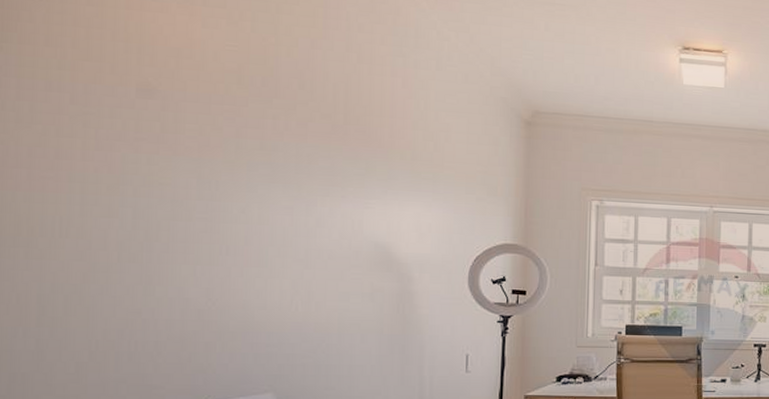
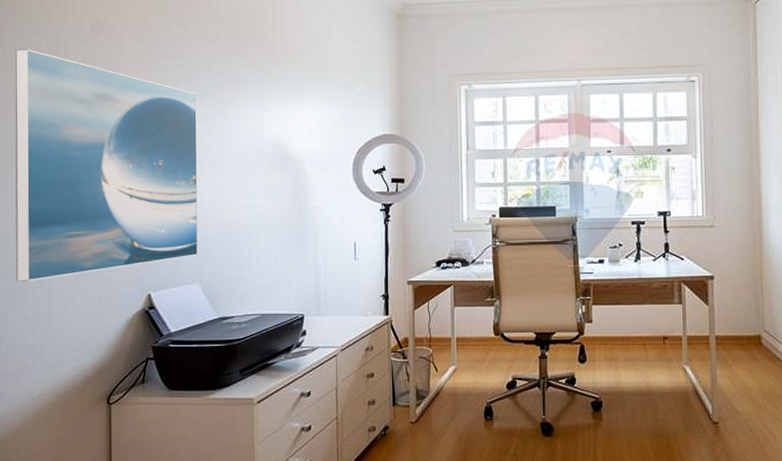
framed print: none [12,103,280,388] -> present [15,48,199,283]

